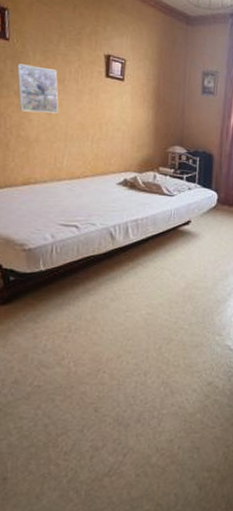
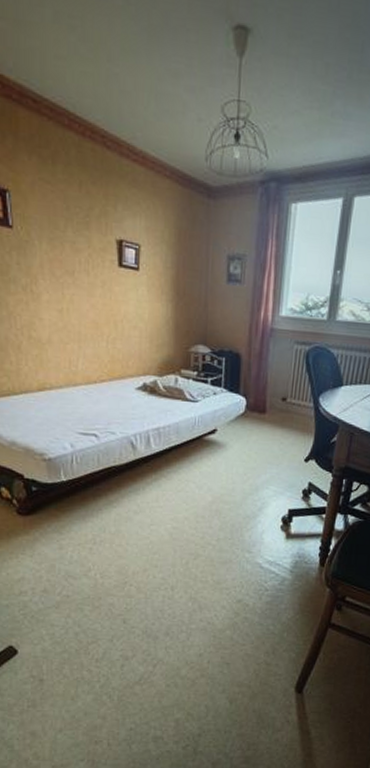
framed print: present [16,63,59,114] -> none [22,254,71,311]

